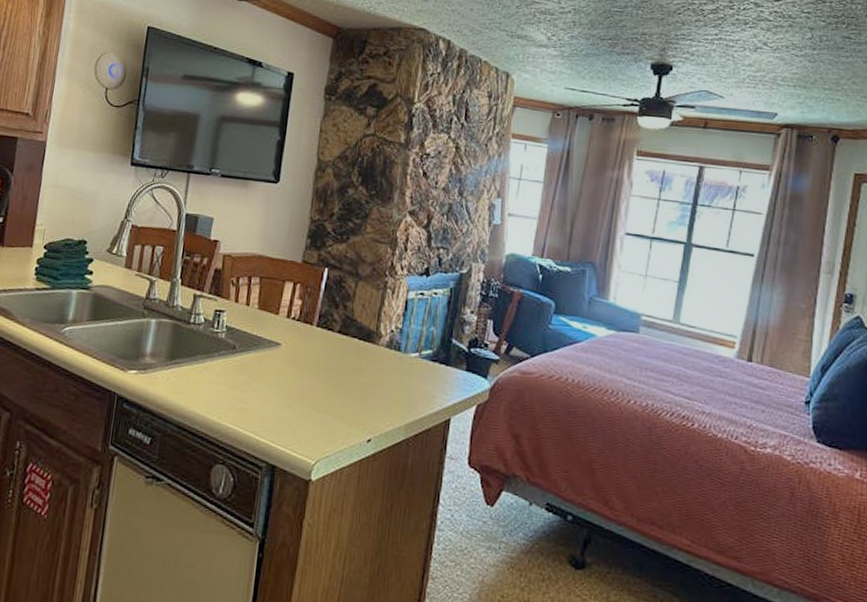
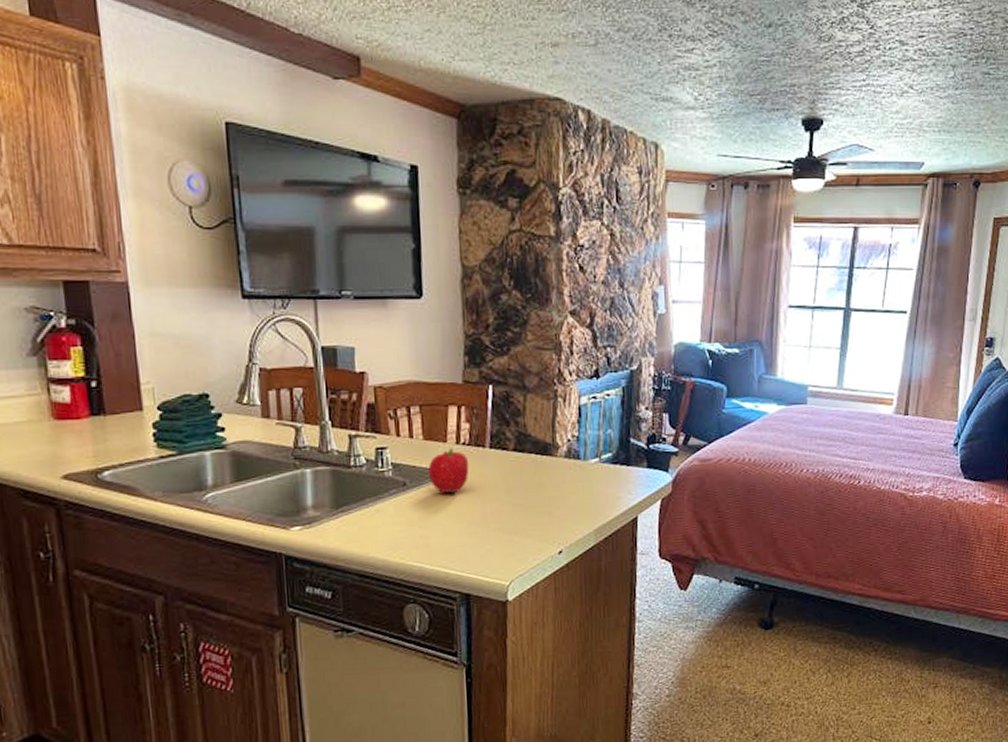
fruit: none [256,320,296,363] -> present [427,448,470,493]

